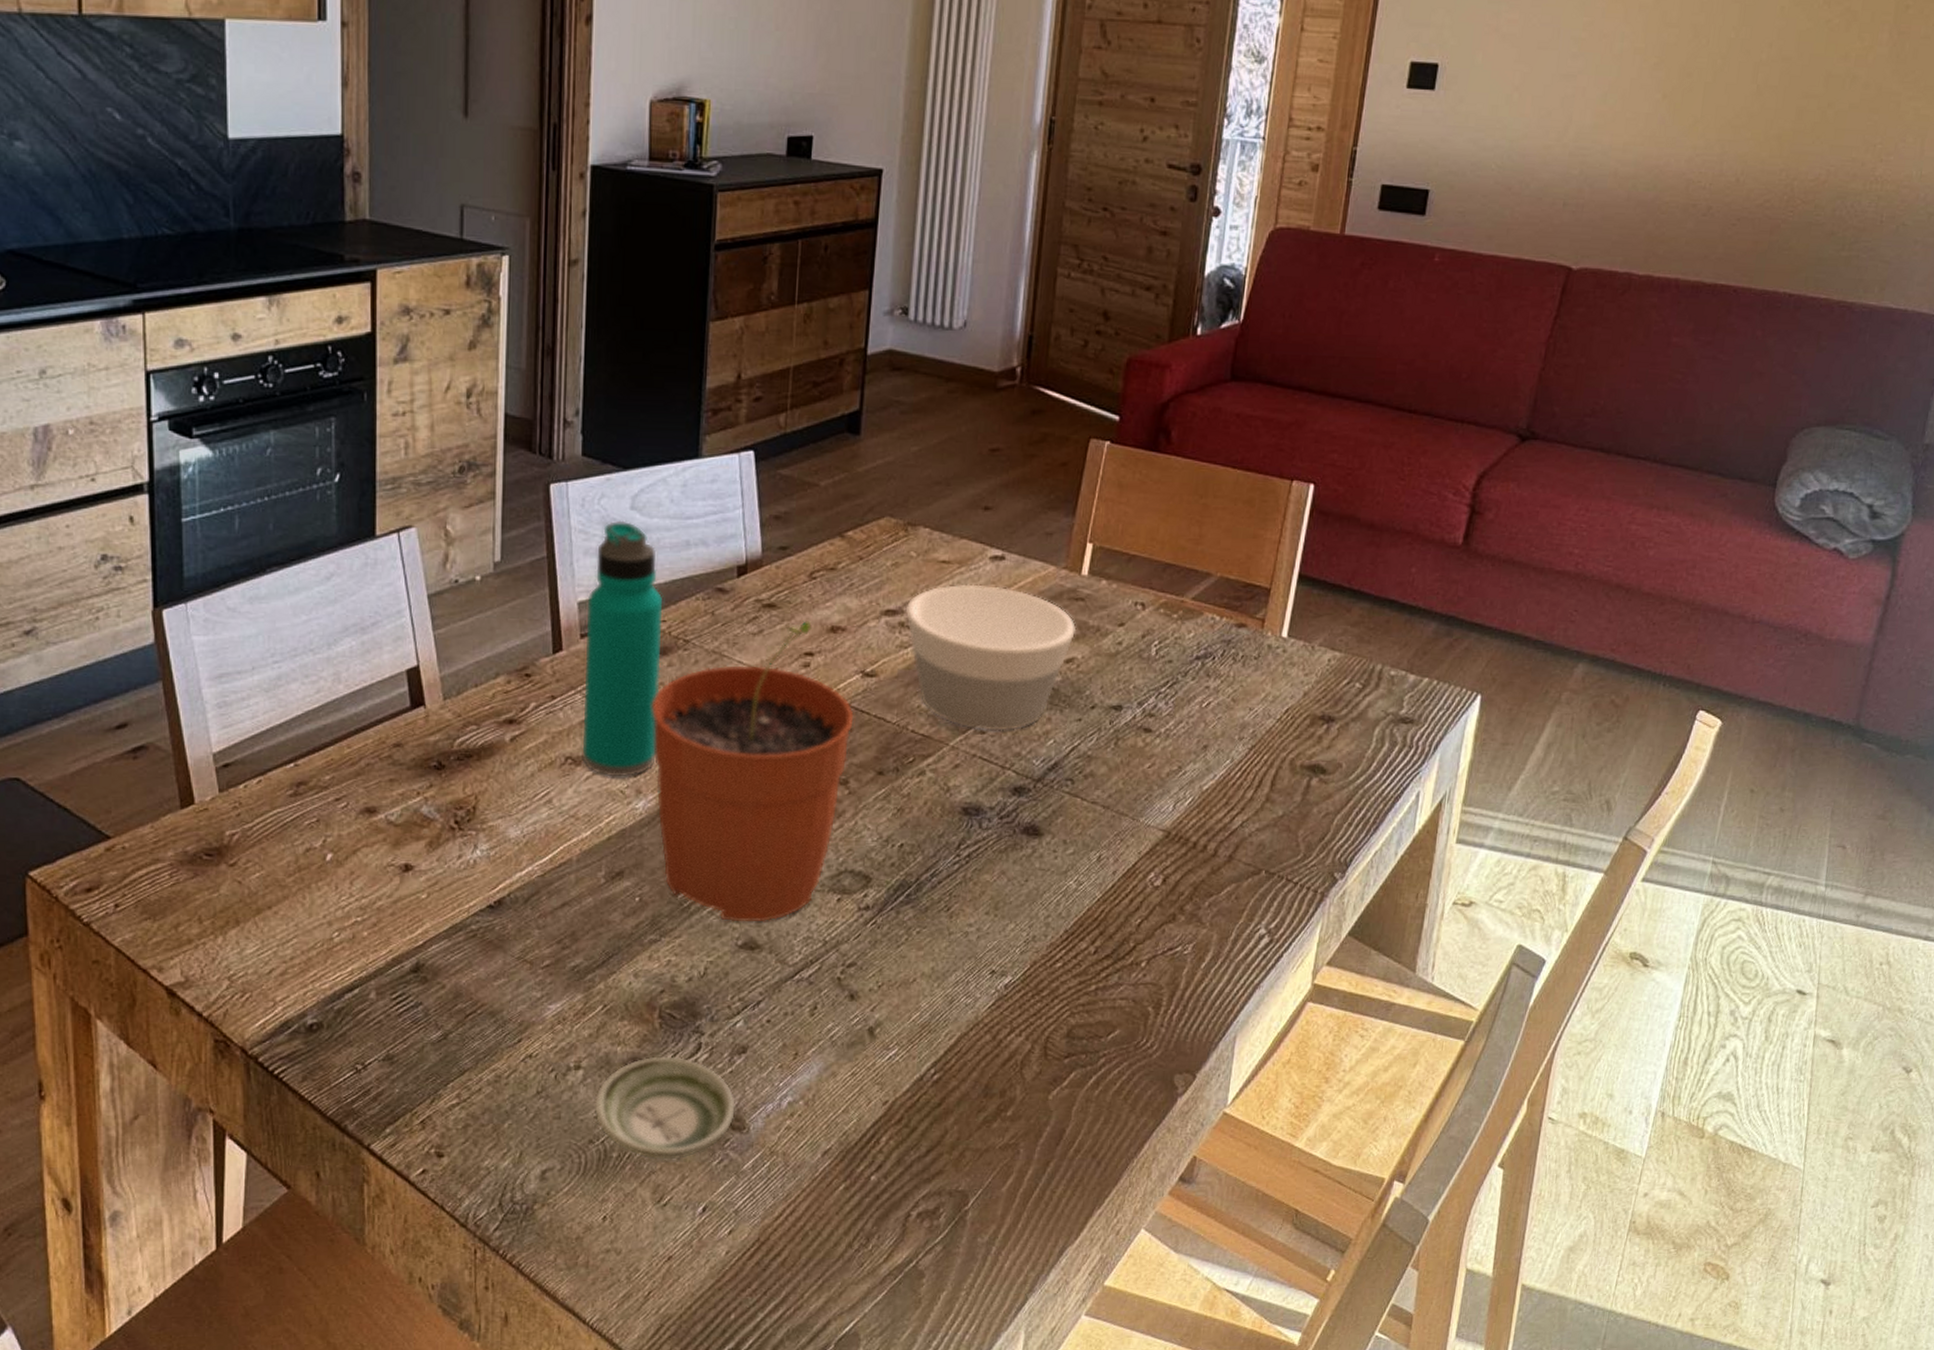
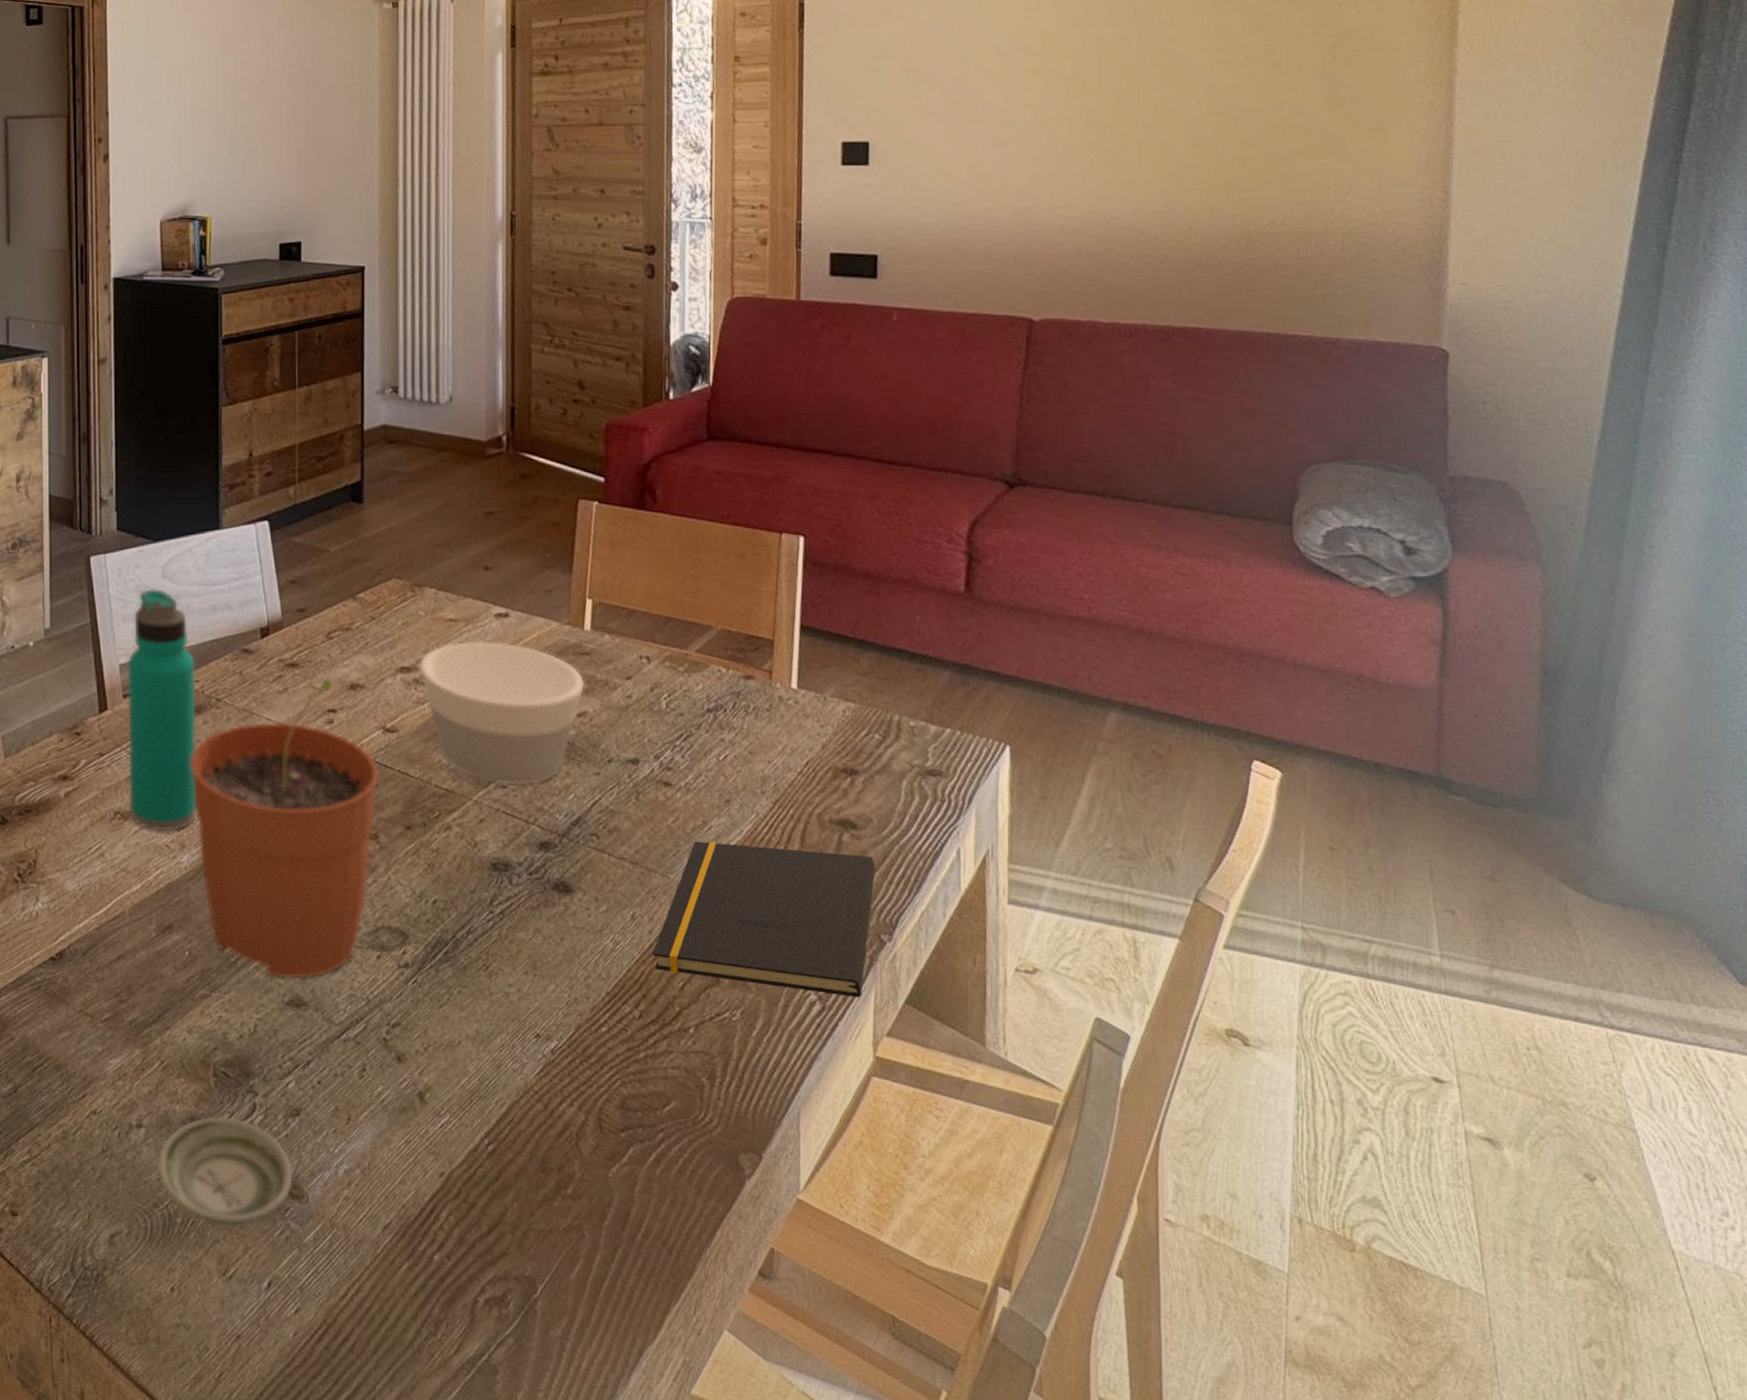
notepad: none [1113,786,1339,931] -> present [652,841,876,998]

